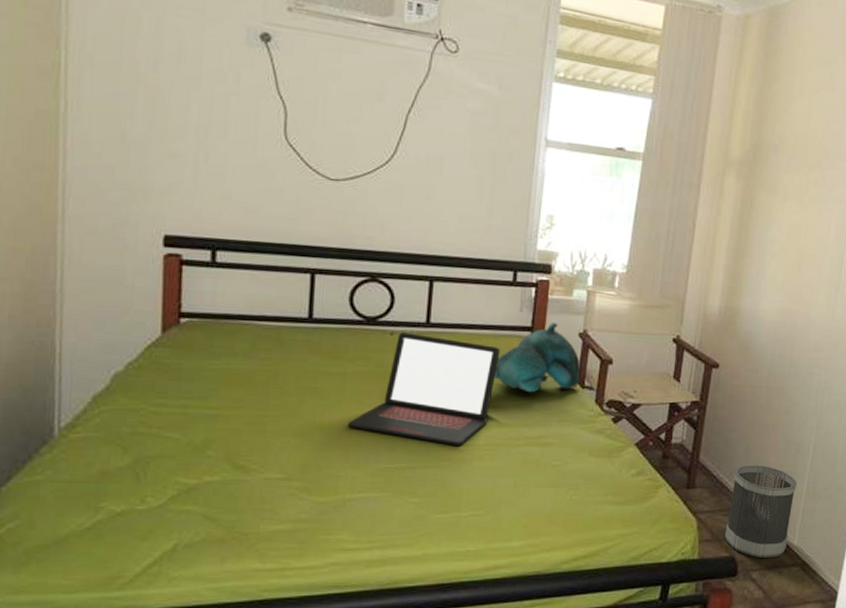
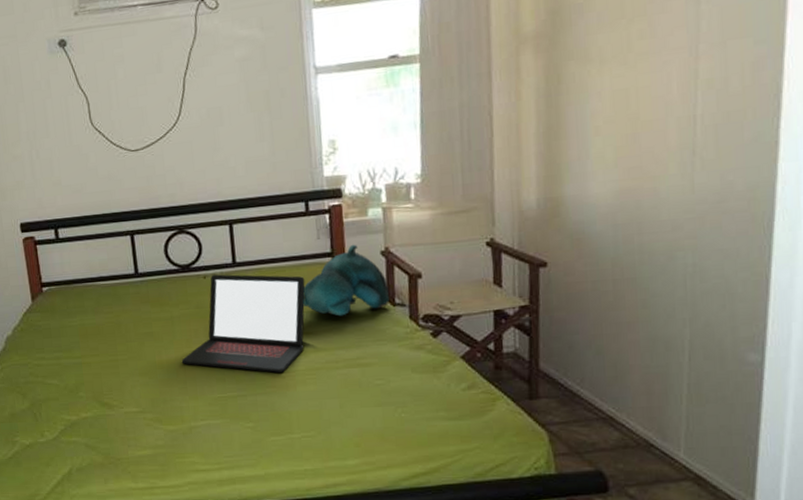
wastebasket: present [724,464,797,559] -> none [585,368,672,473]

